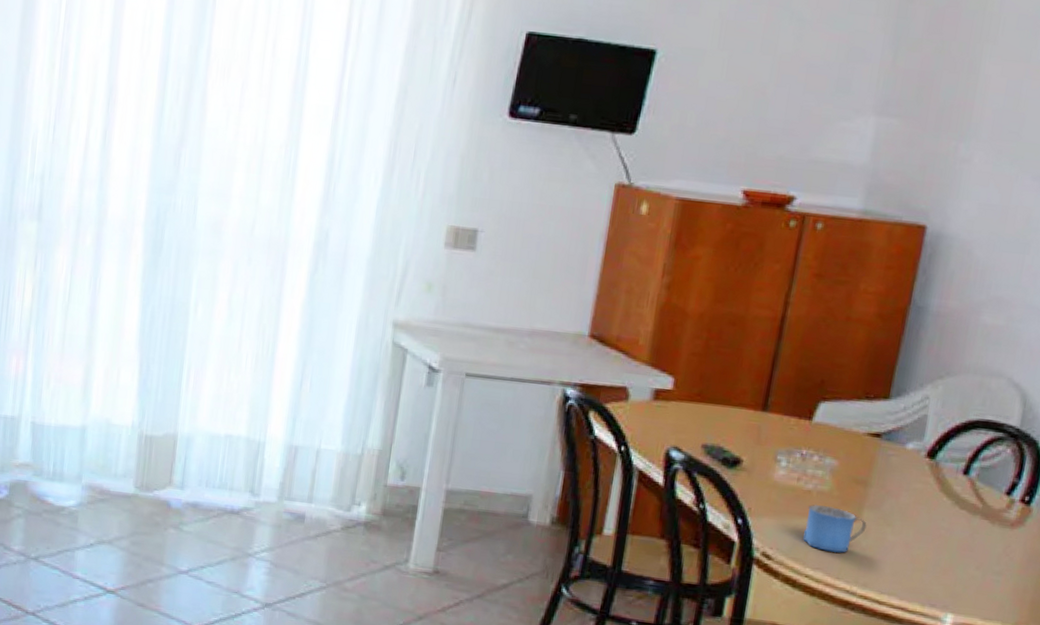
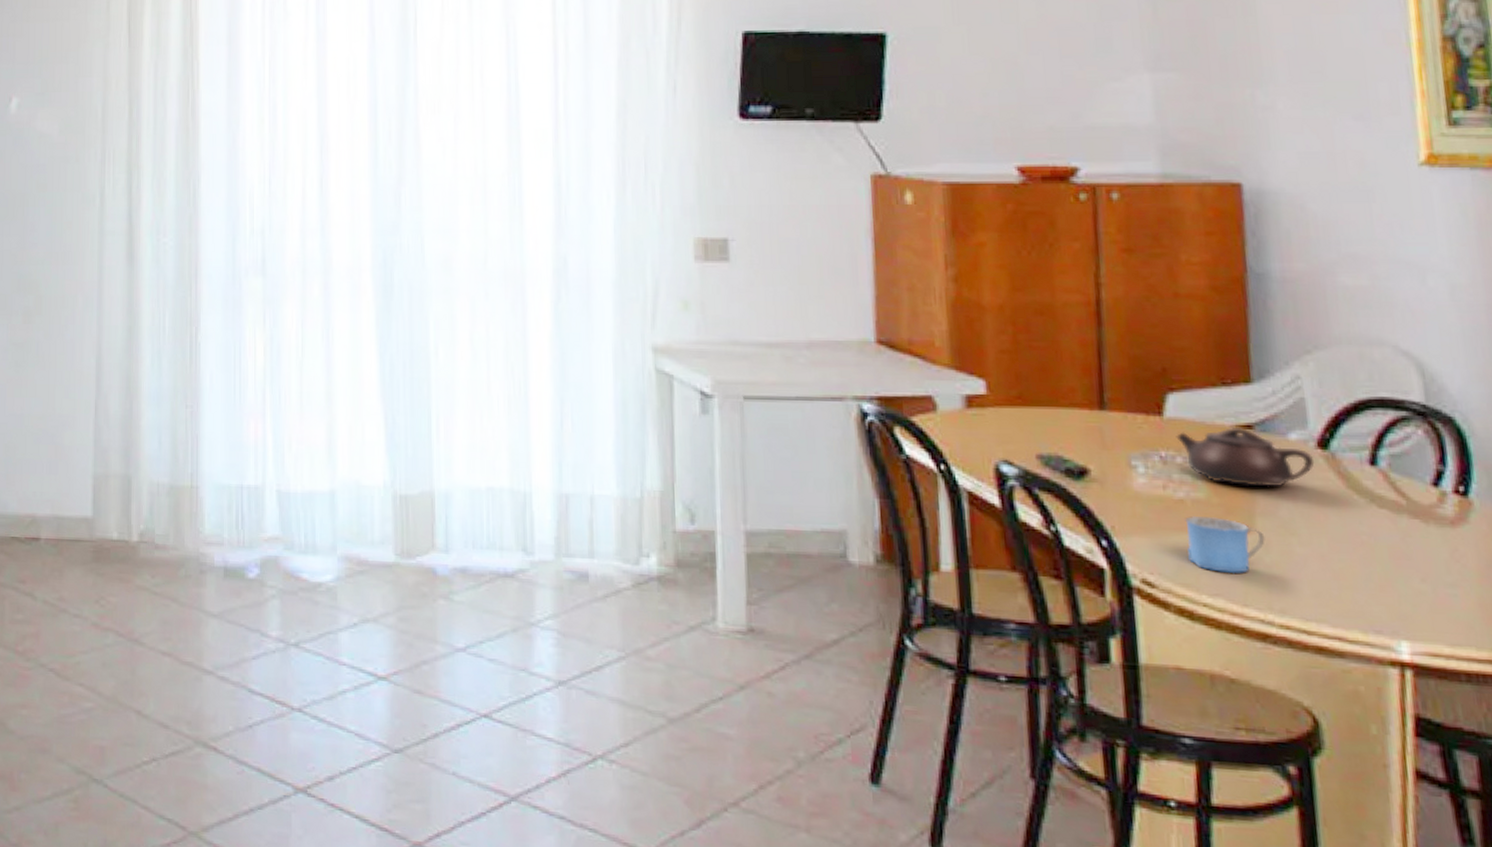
teapot: none [818,434,922,487] -> present [1176,426,1315,487]

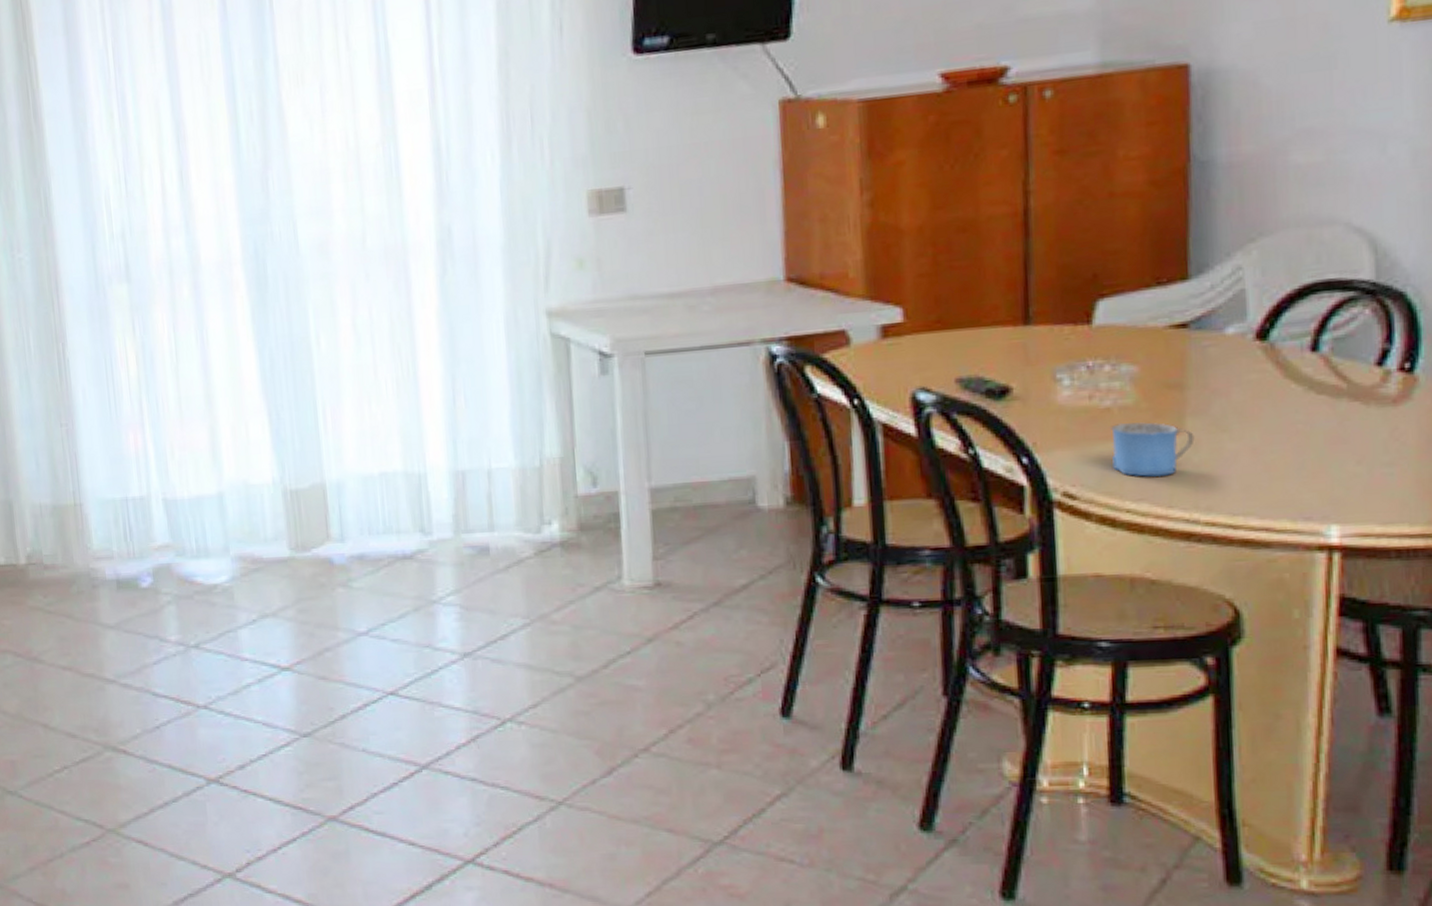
teapot: present [1176,426,1315,487] -> none [1105,326,1252,387]

